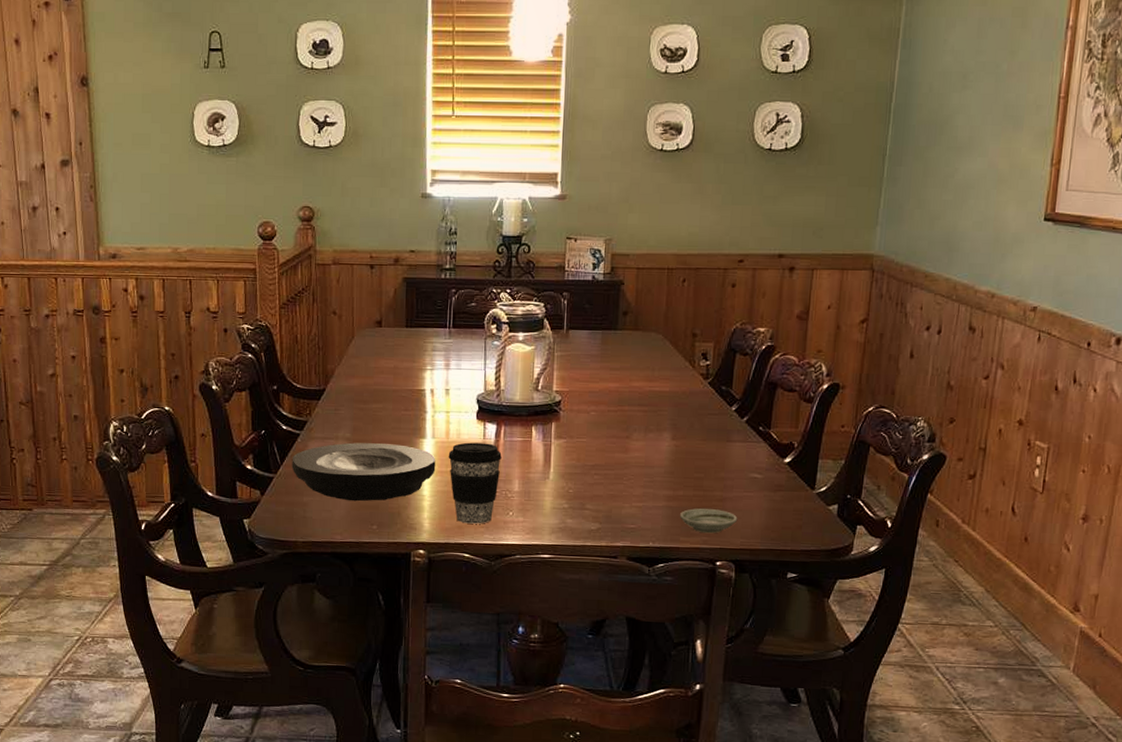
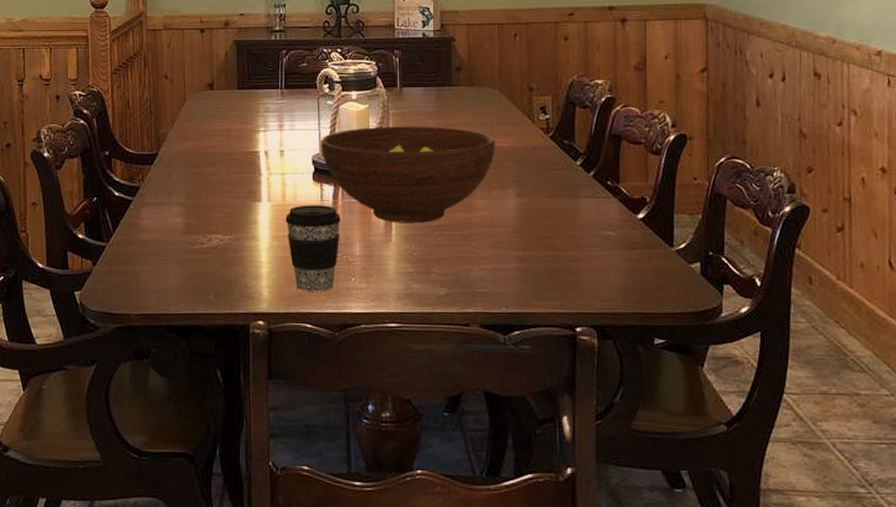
plate: present [291,442,436,502] -> none [124,208,273,270]
fruit bowl: none [485,368,655,463] -> present [320,126,495,224]
saucer: present [680,508,738,534] -> none [533,270,595,297]

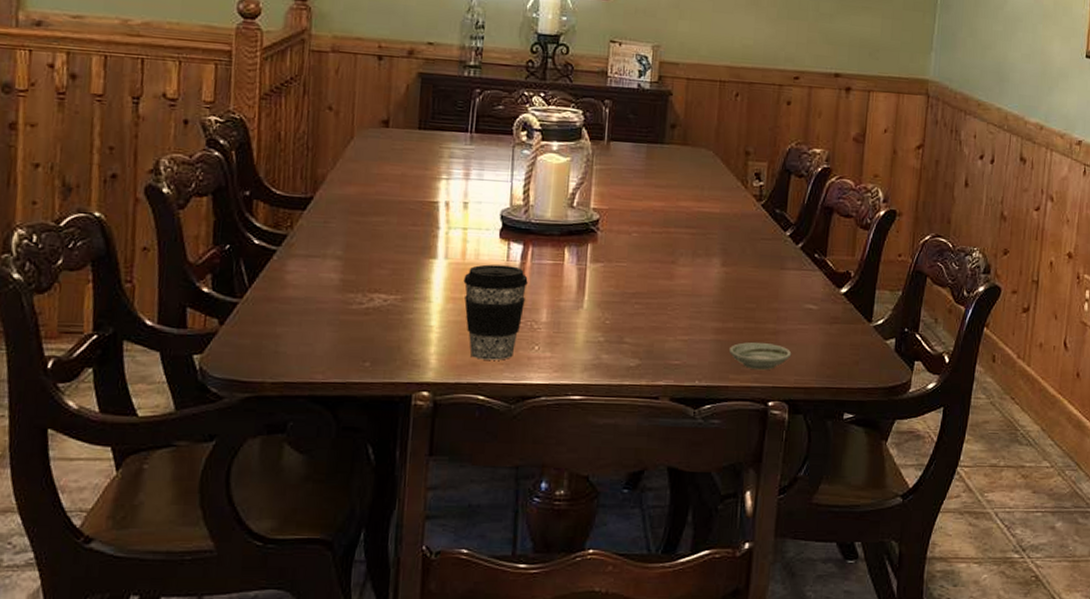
fruit bowl: present [320,126,495,224] -> none [511,182,705,290]
saucer: none [533,270,595,297] -> present [729,342,792,371]

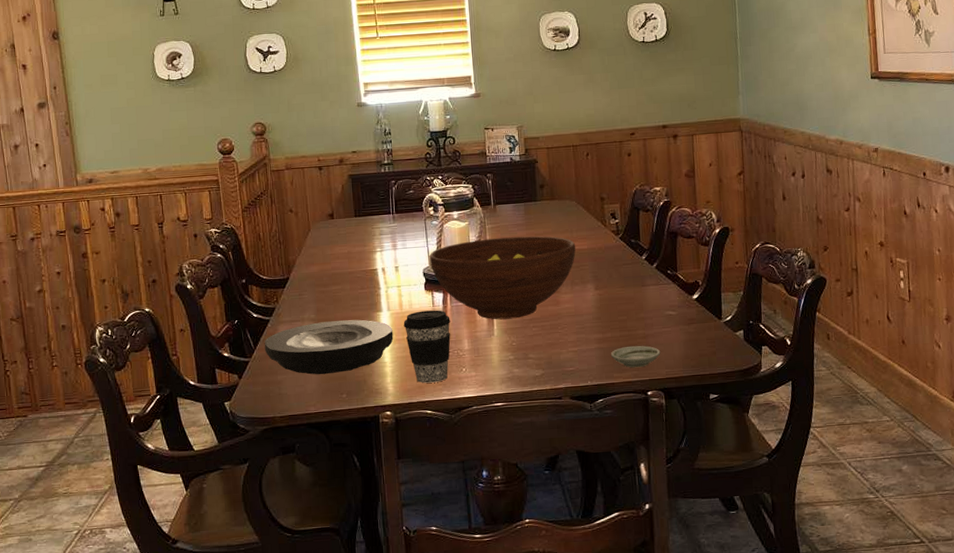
plate: none [263,262,448,333] -> present [264,319,394,375]
fruit bowl: none [511,182,705,290] -> present [429,236,576,320]

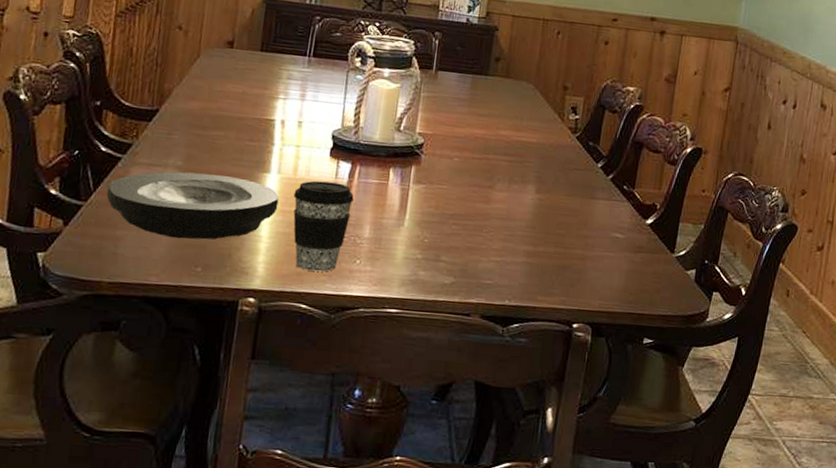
fruit bowl: present [429,236,576,320] -> none [342,107,523,211]
saucer: present [611,346,661,368] -> none [539,266,598,294]

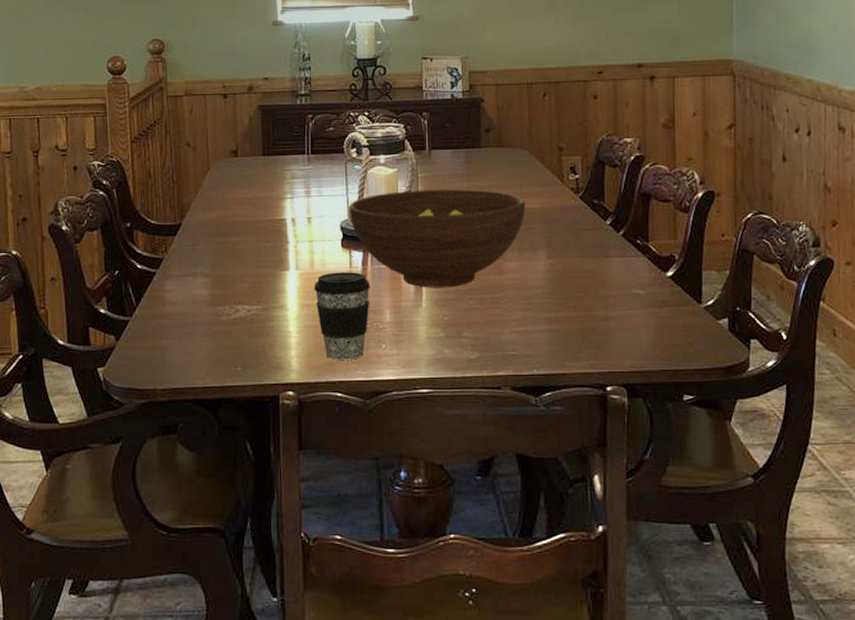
plate: present [106,172,280,240] -> none [148,278,301,342]
fruit bowl: none [342,107,523,211] -> present [348,189,525,288]

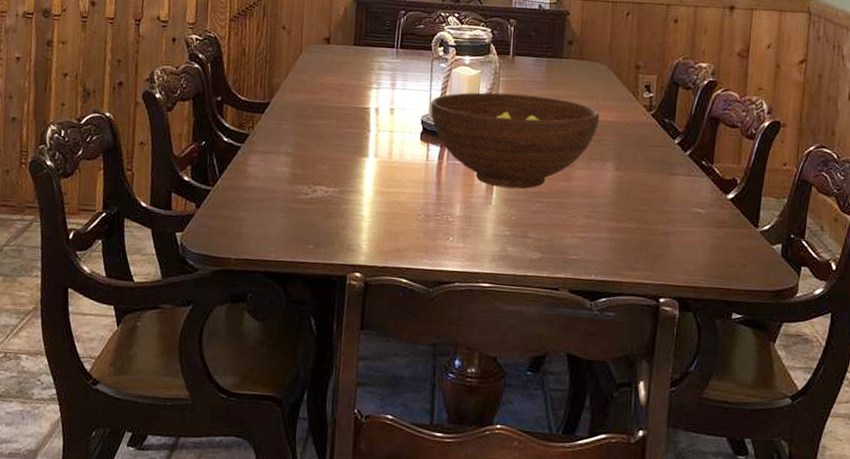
coffee cup: present [314,272,370,360] -> none [390,163,444,248]

